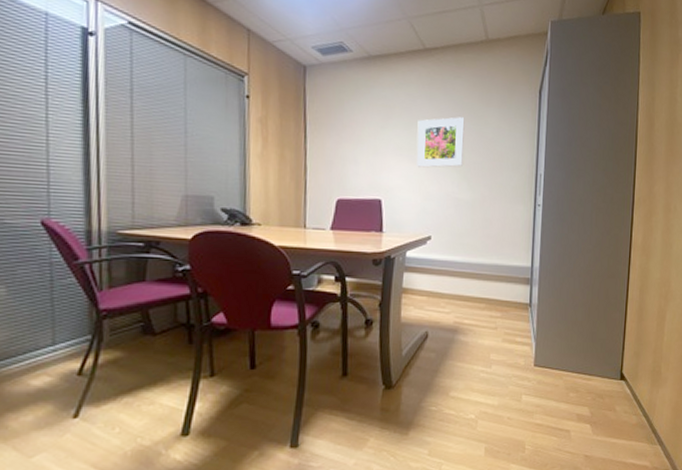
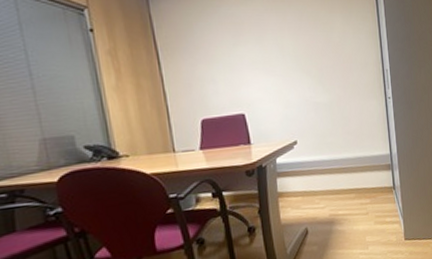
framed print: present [416,117,465,168] -> none [267,26,316,78]

